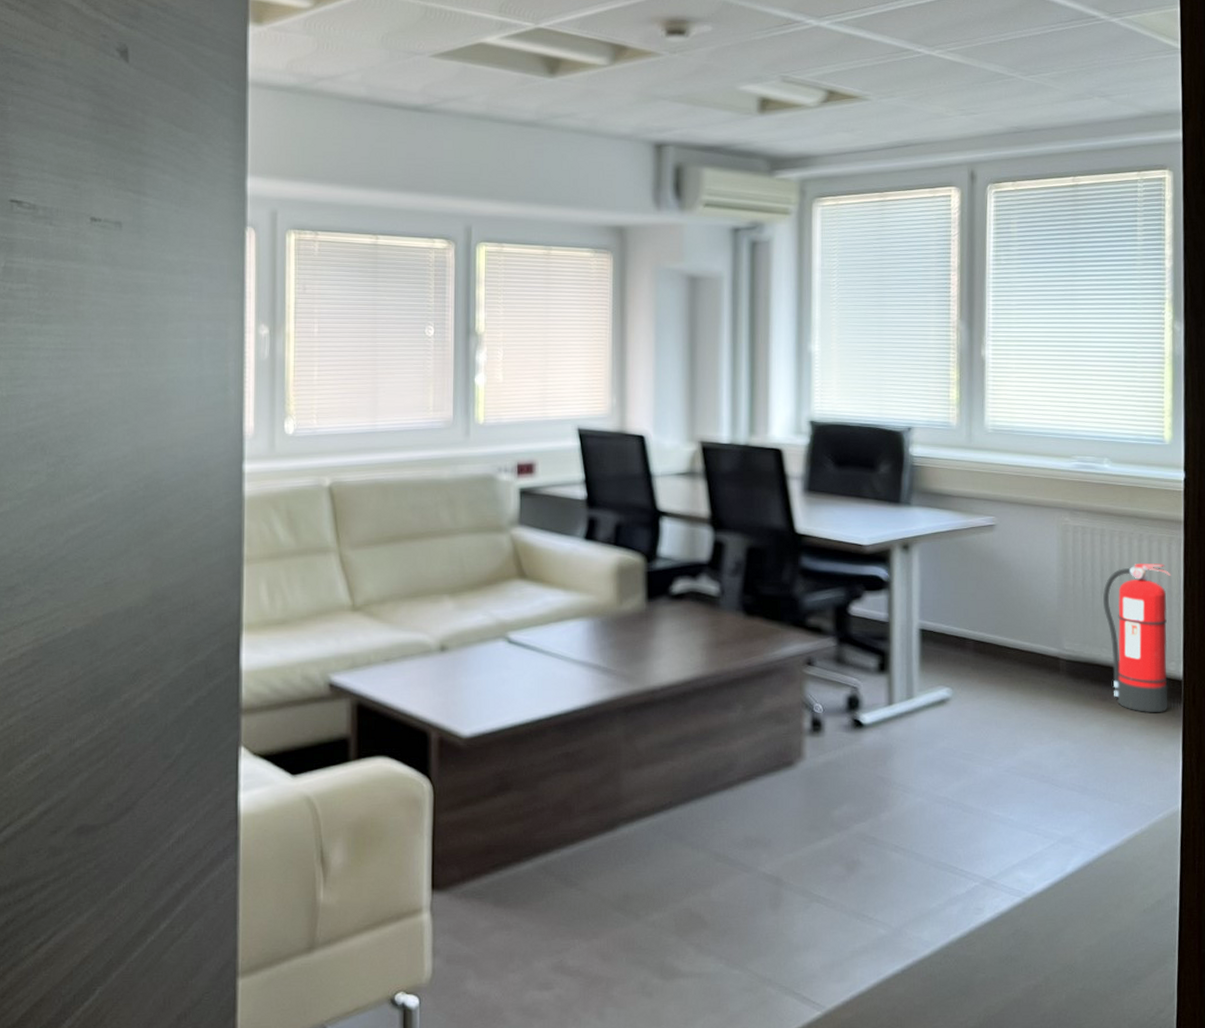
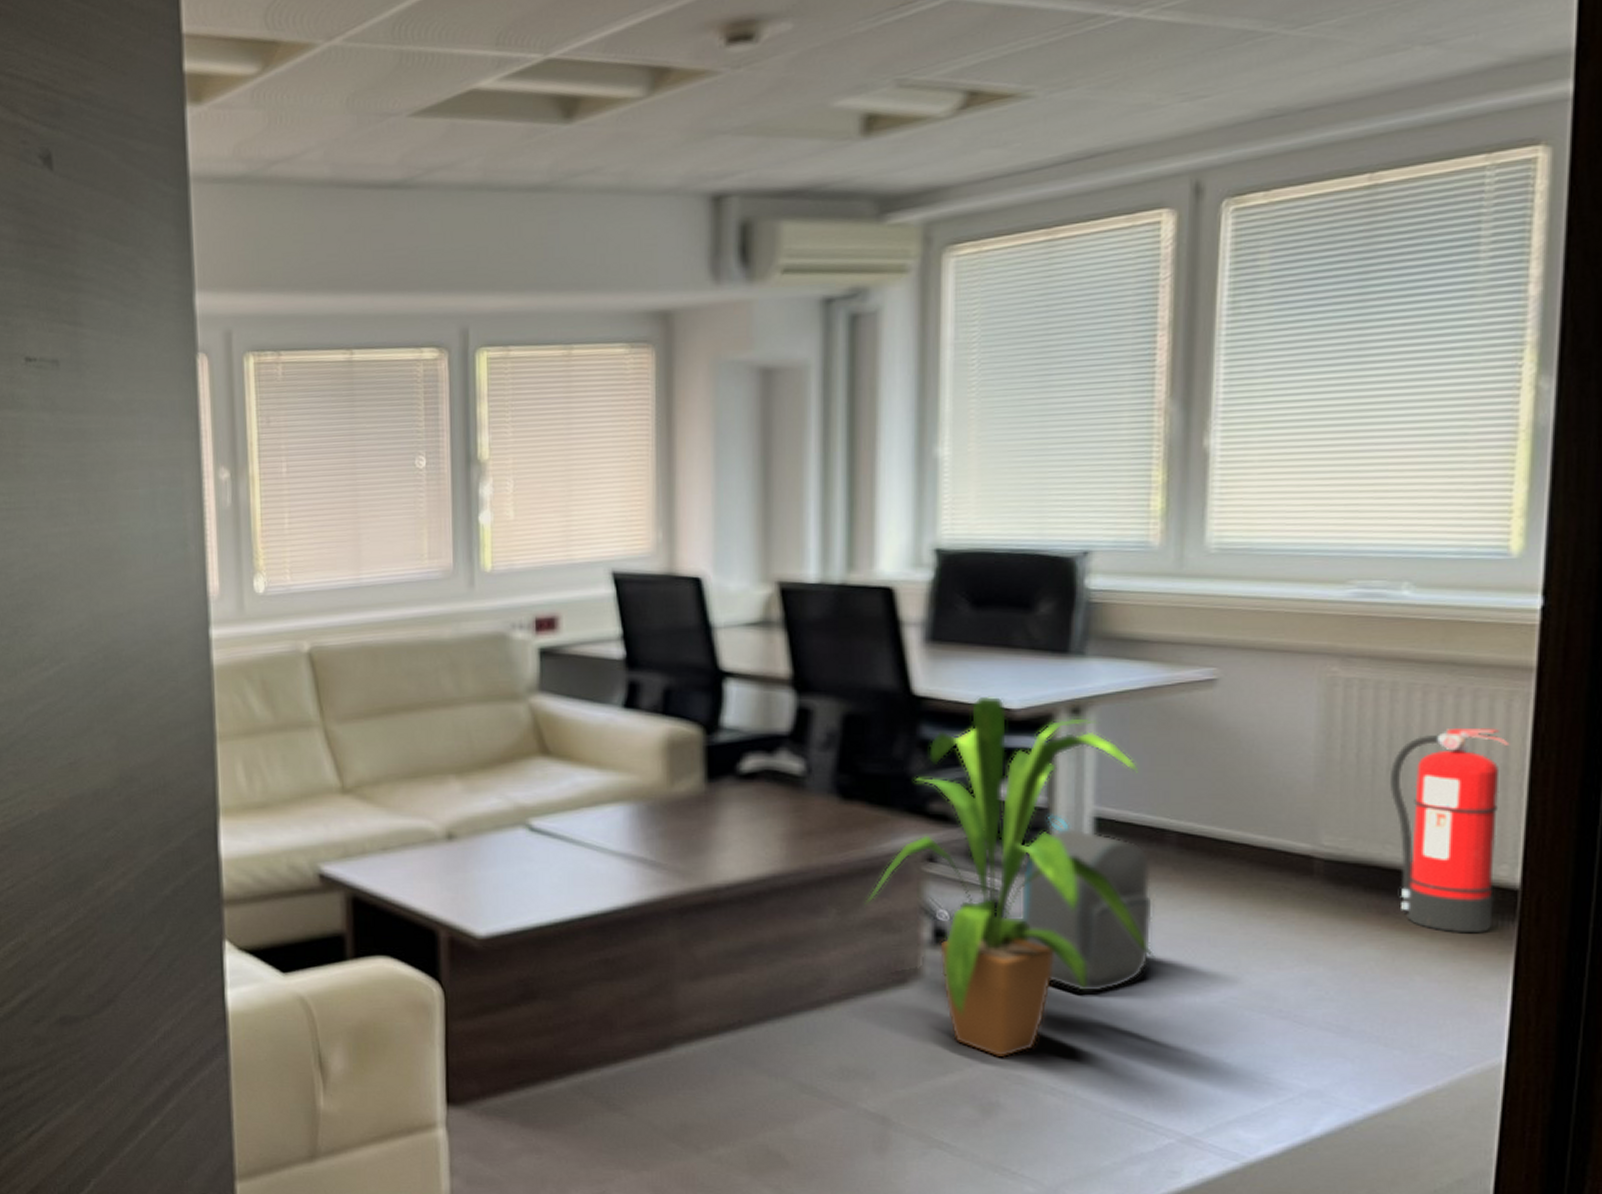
house plant: none [762,534,962,823] -> present [864,695,1155,1058]
backpack: none [871,626,960,768] -> present [1020,814,1154,993]

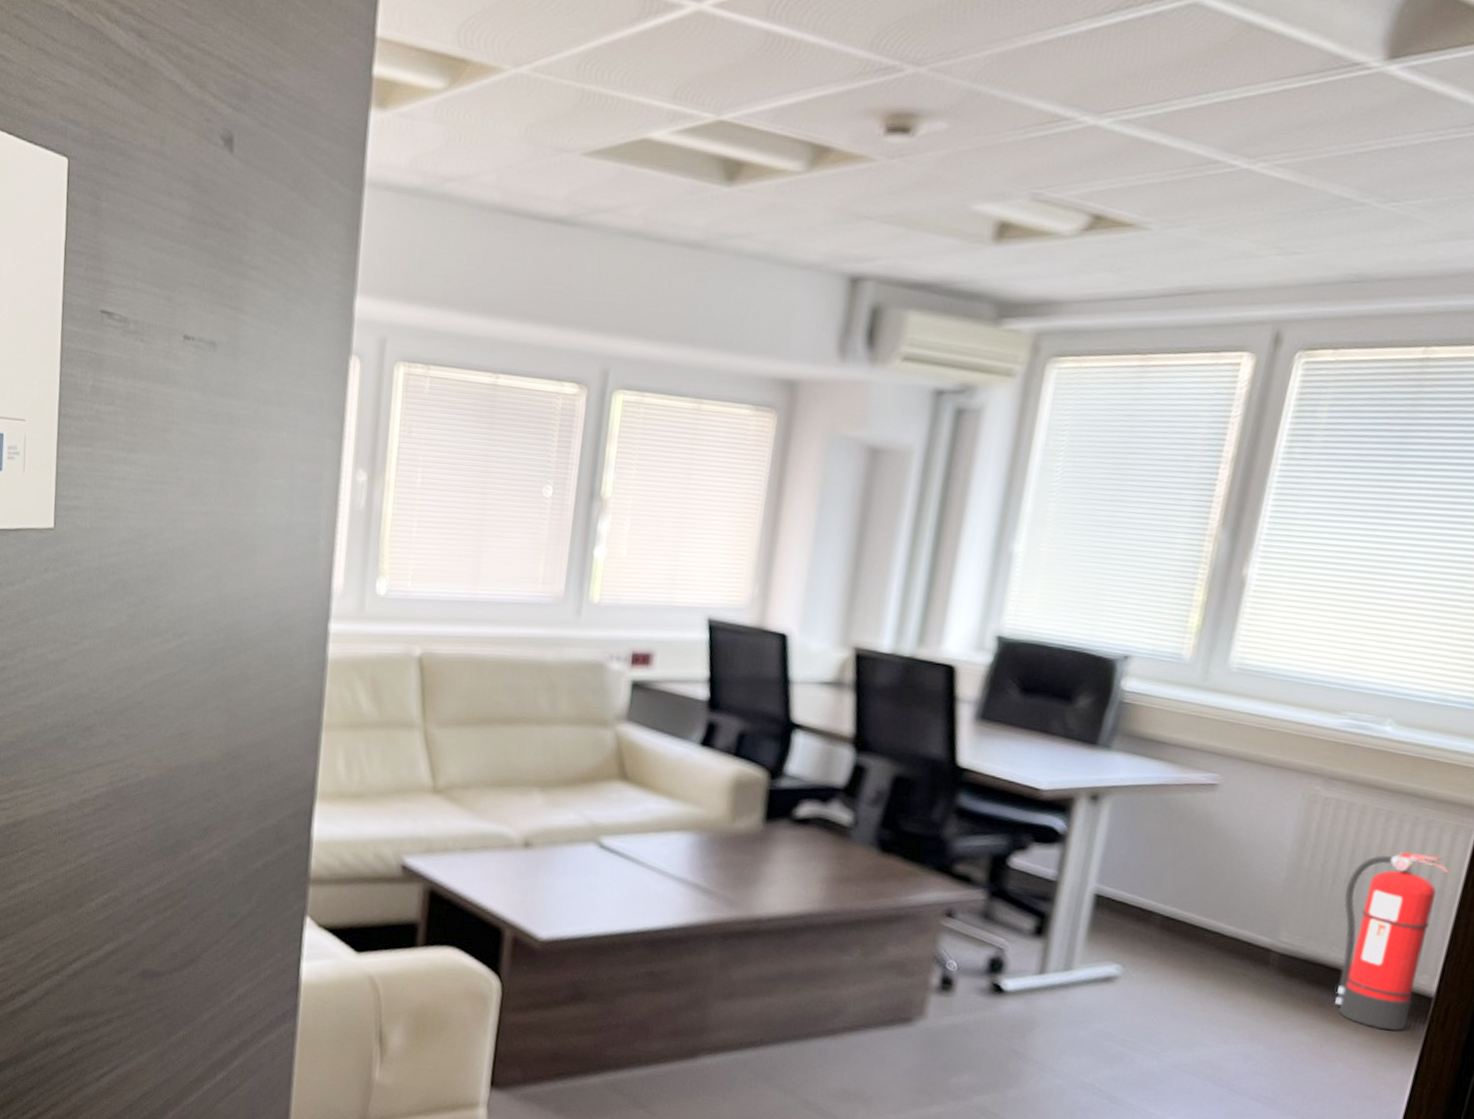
house plant: present [864,695,1155,1058] -> none [886,774,1139,1096]
backpack: present [1020,814,1154,993] -> none [1017,887,1136,1048]

